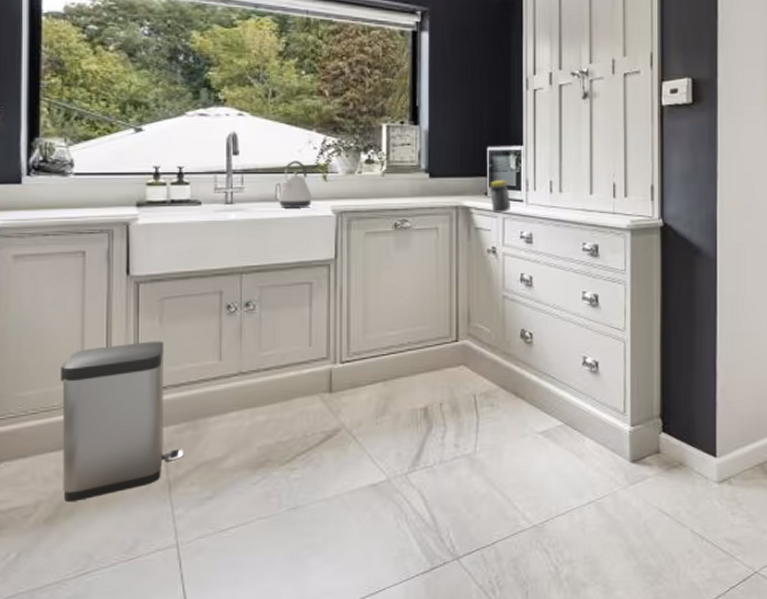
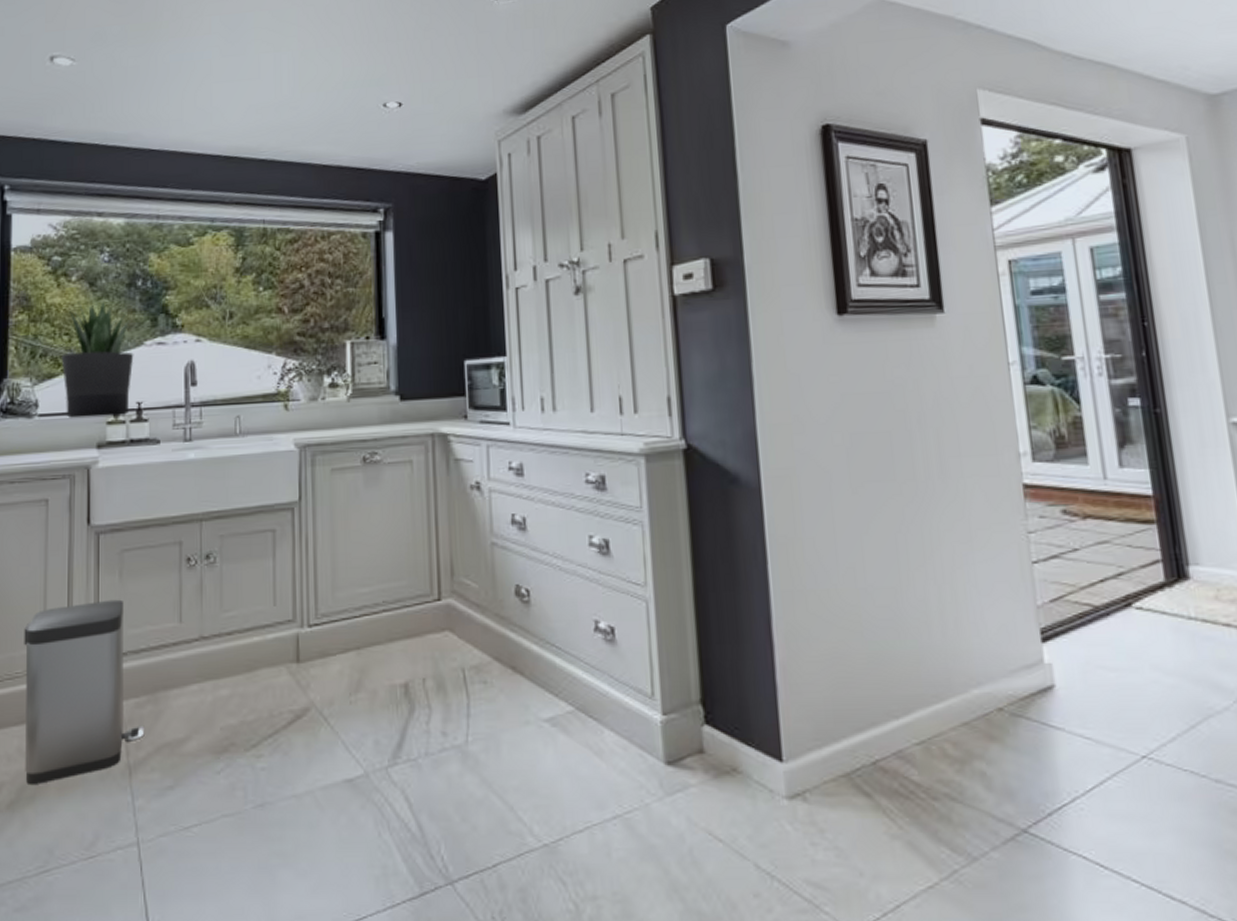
planter: none [98,69,175,179] -> present [61,301,134,419]
kettle: present [278,161,313,208] -> none [237,388,274,444]
jar: present [490,179,510,213] -> none [470,399,495,440]

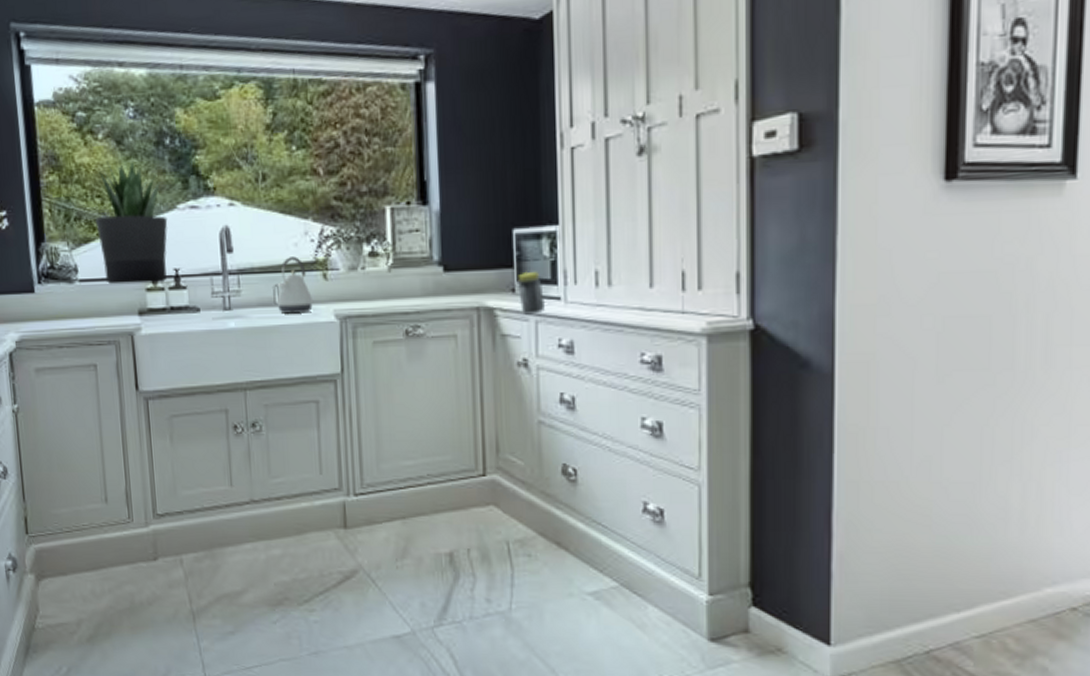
pedal bin: present [24,599,145,784] -> none [86,462,205,623]
kettle: none [237,388,274,444] -> present [276,256,314,314]
jar: none [470,399,495,440] -> present [518,271,545,315]

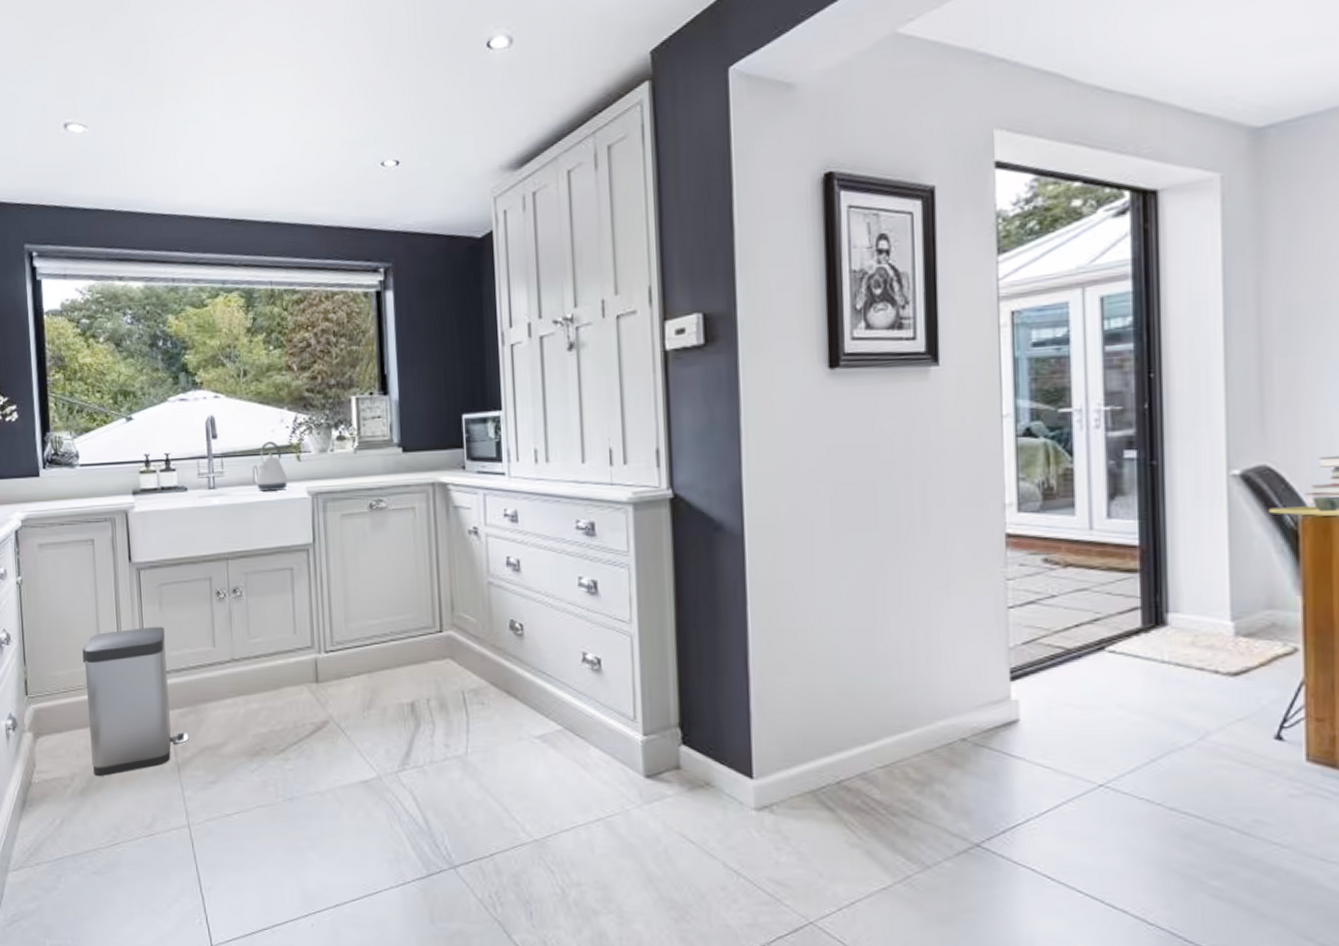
pedal bin: none [86,462,205,623] -> present [82,626,189,776]
planter: present [95,161,168,285] -> none [95,361,160,469]
jar: present [518,271,545,315] -> none [467,451,491,489]

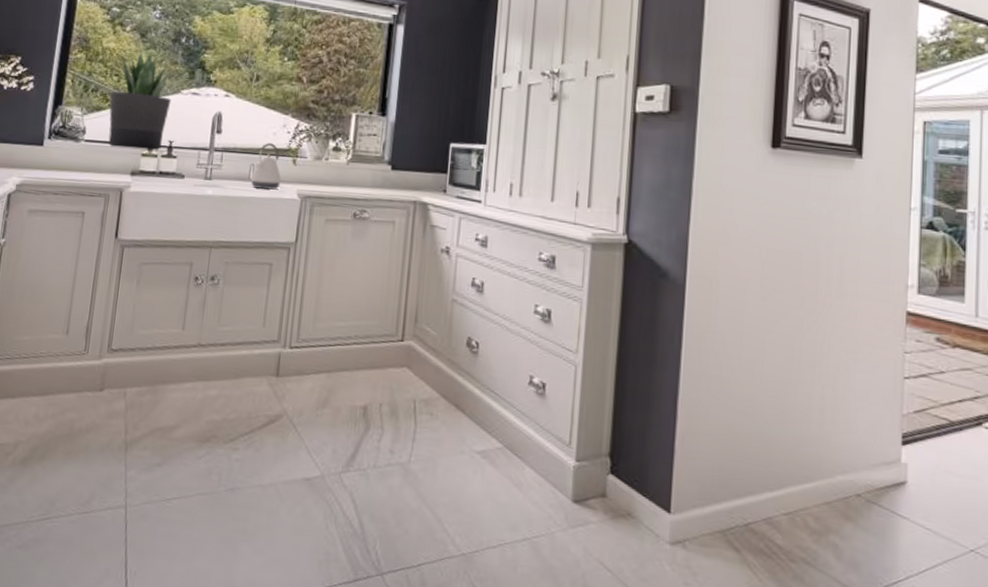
pedal bin: present [82,626,189,776] -> none [39,303,143,447]
planter: none [95,361,160,469] -> present [108,48,172,151]

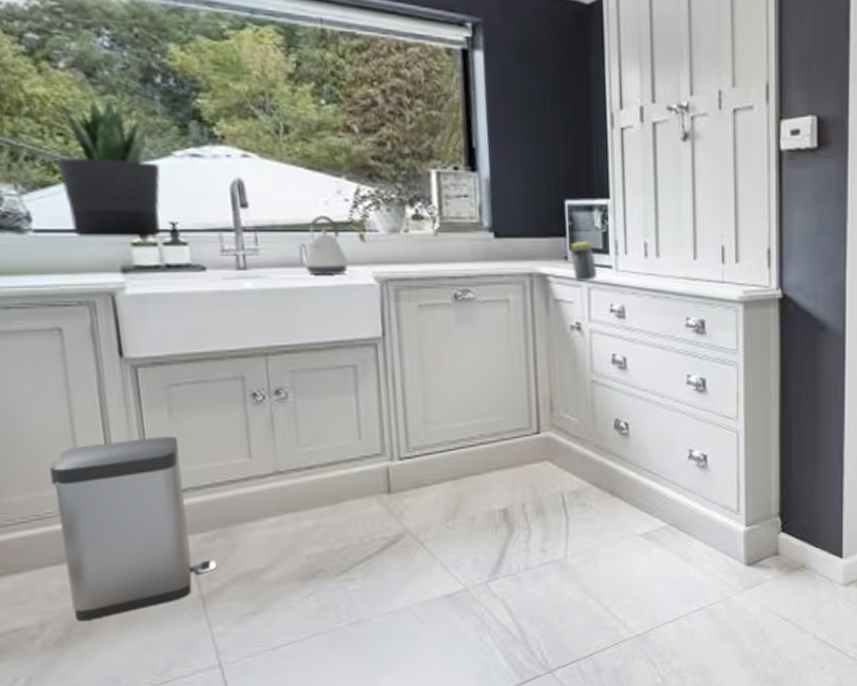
pedal bin: none [39,303,143,447] -> present [49,436,218,621]
jar: none [449,177,469,212] -> present [570,240,597,281]

